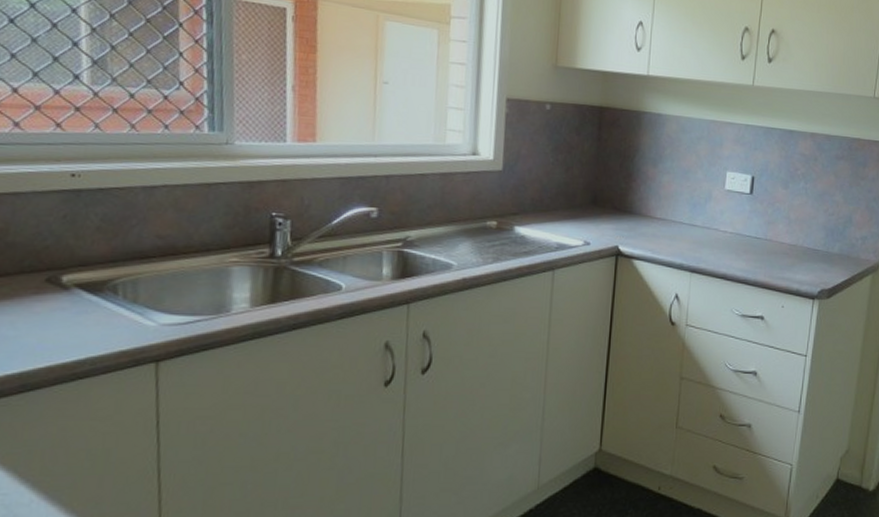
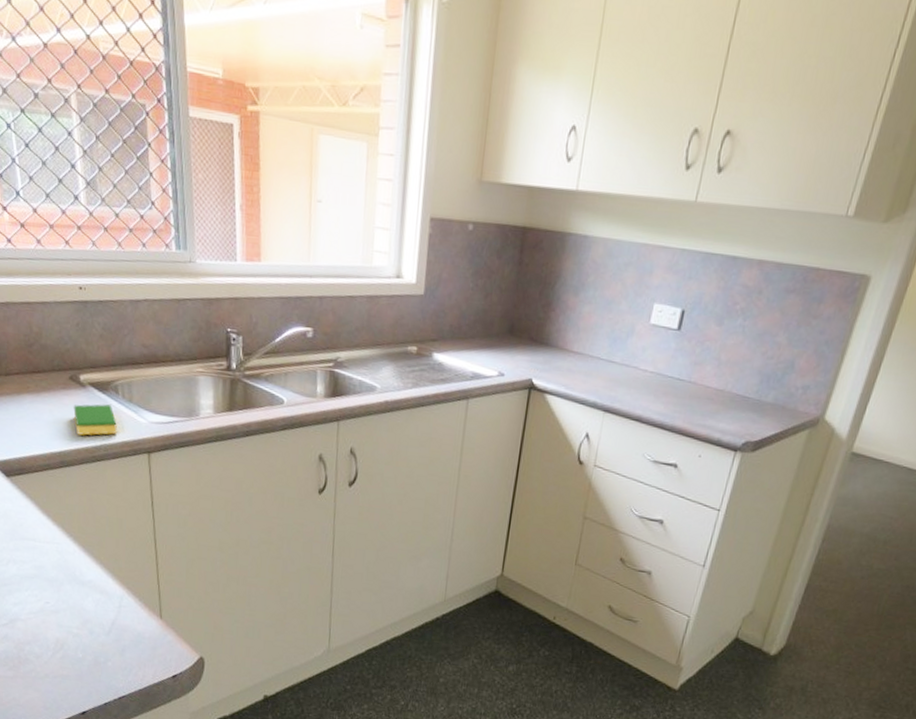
dish sponge: none [47,308,114,349] -> present [73,404,118,436]

